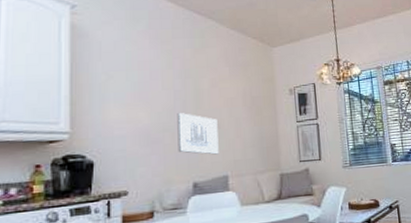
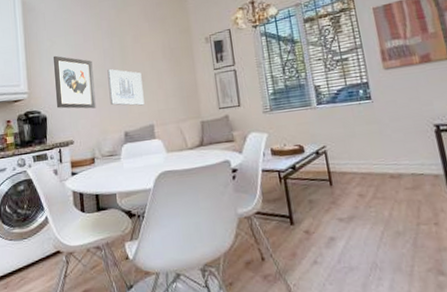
wall art: none [108,92,160,156] -> present [53,55,96,109]

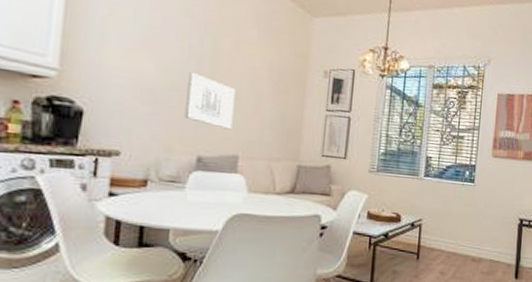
wall art: present [53,55,96,109] -> none [102,30,170,117]

